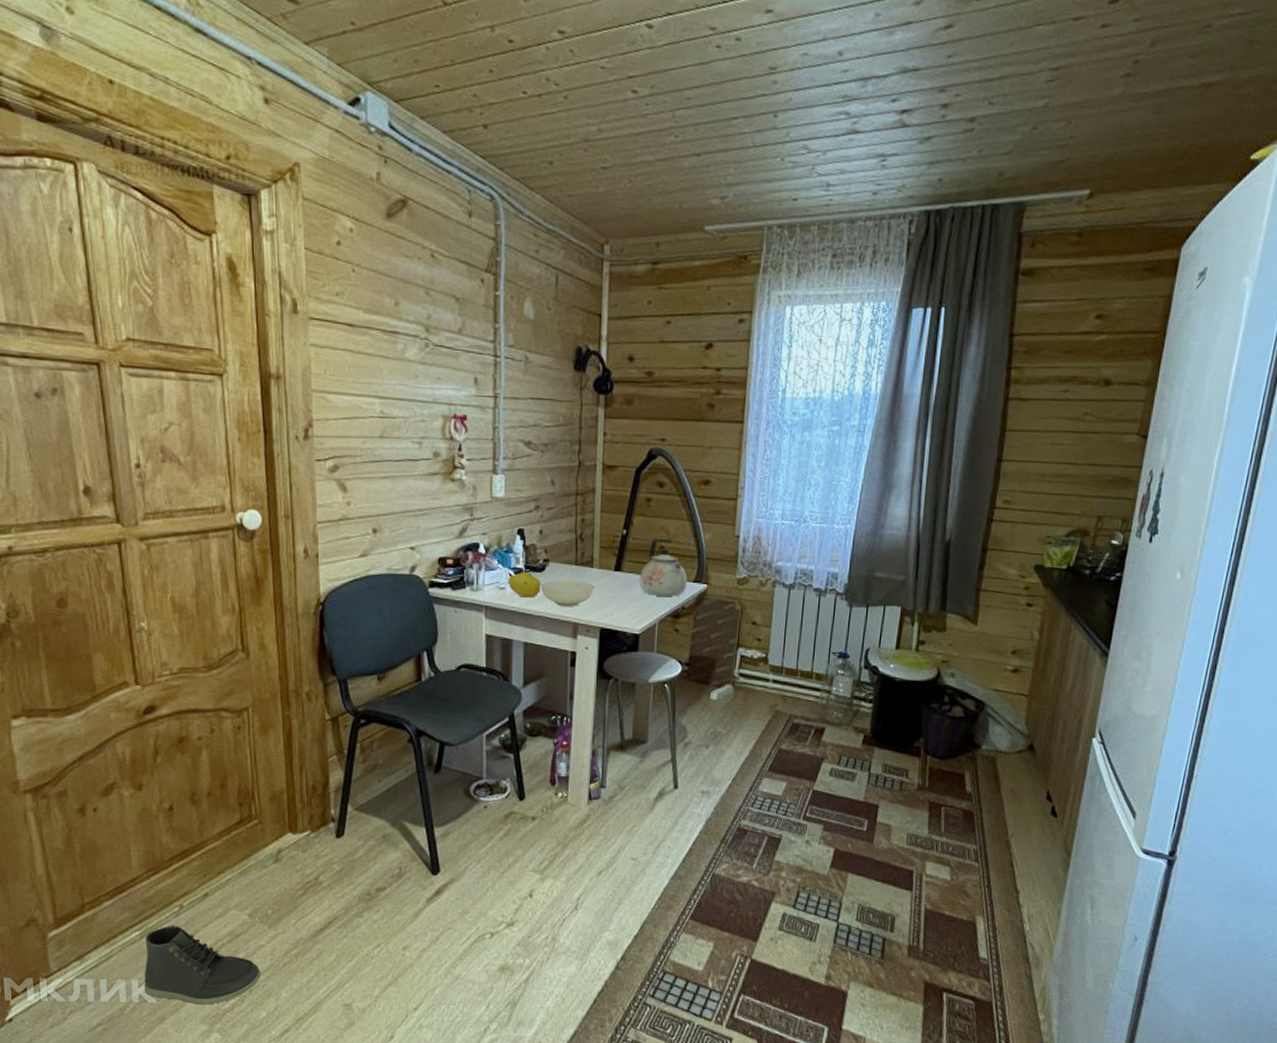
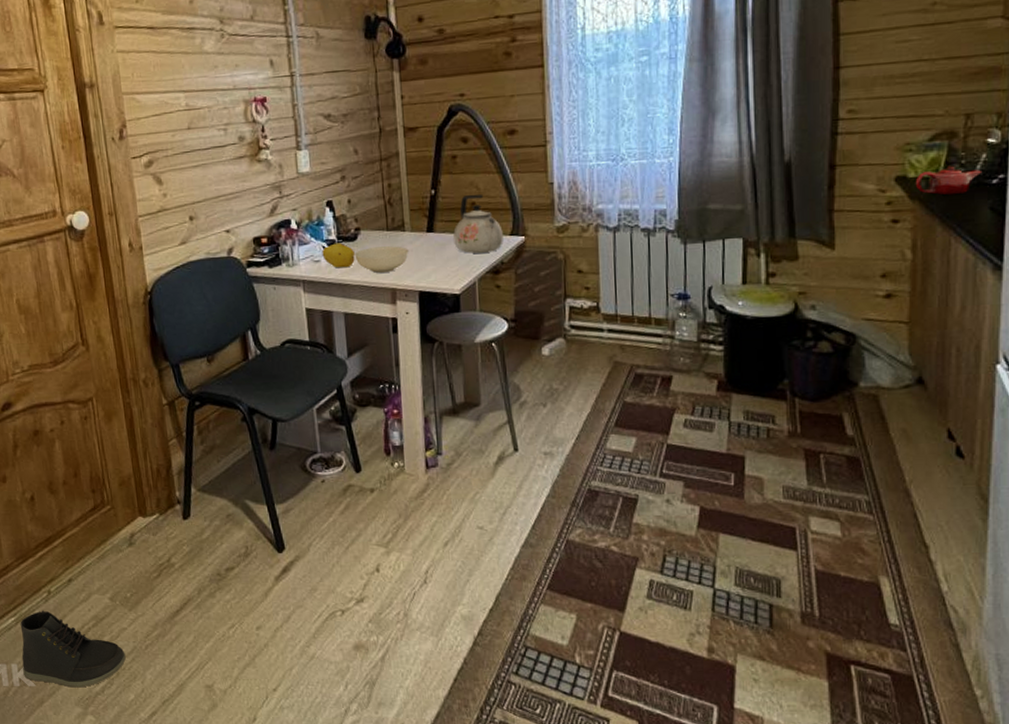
teapot: none [1049,560,1104,587] -> present [915,166,983,196]

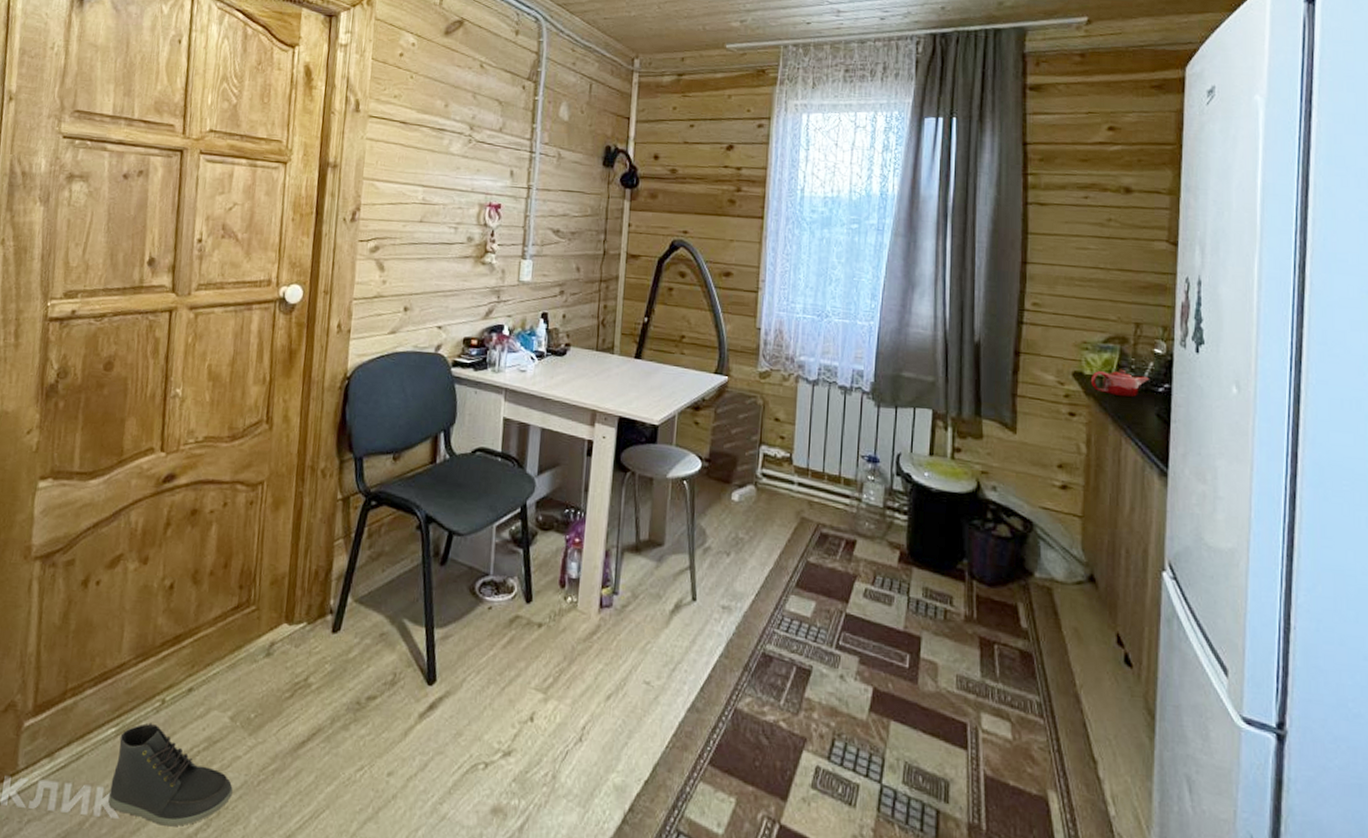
fruit: present [321,243,355,268] -> none [527,355,561,382]
bowl: present [354,246,409,273] -> none [561,365,615,393]
kettle: present [452,194,503,253] -> none [658,327,708,388]

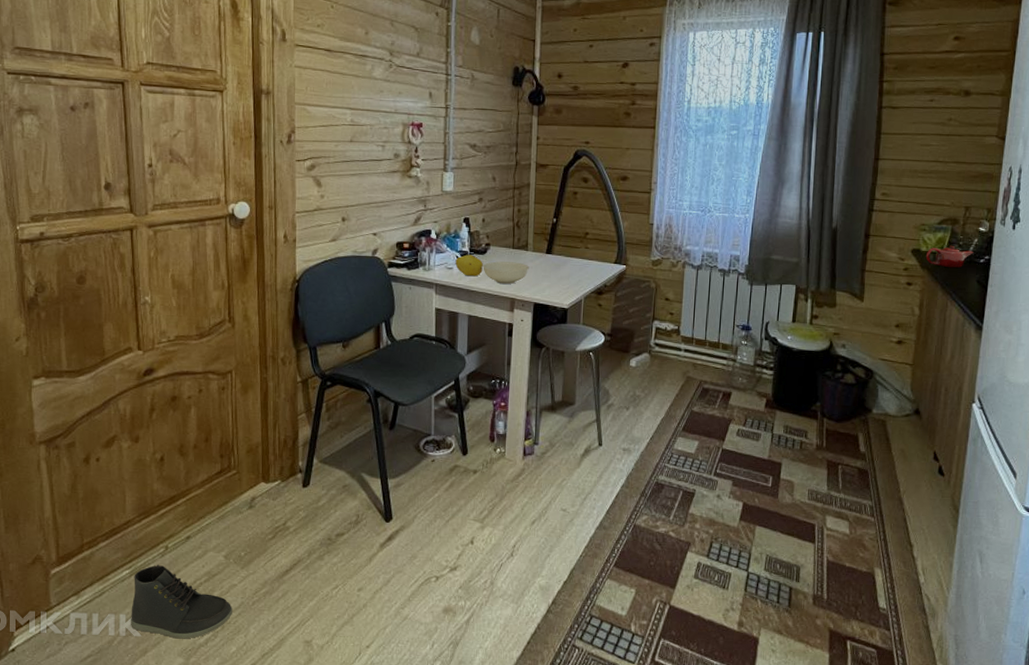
fruit: none [527,355,561,382] -> present [454,254,483,277]
bowl: none [561,365,615,393] -> present [483,261,529,284]

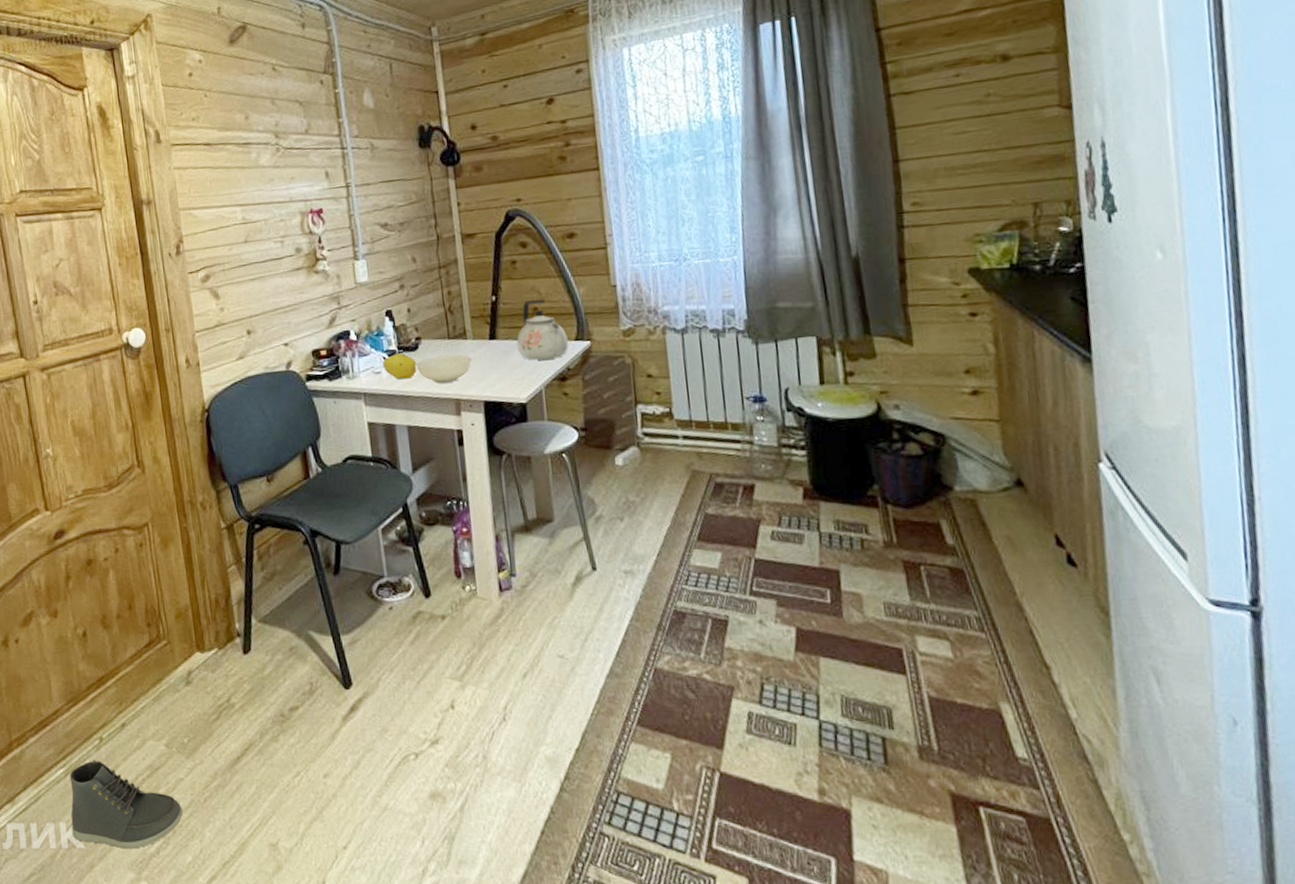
kettle: none [567,225,609,276] -> present [516,299,569,360]
teapot: present [925,245,974,269] -> none [989,255,1058,287]

